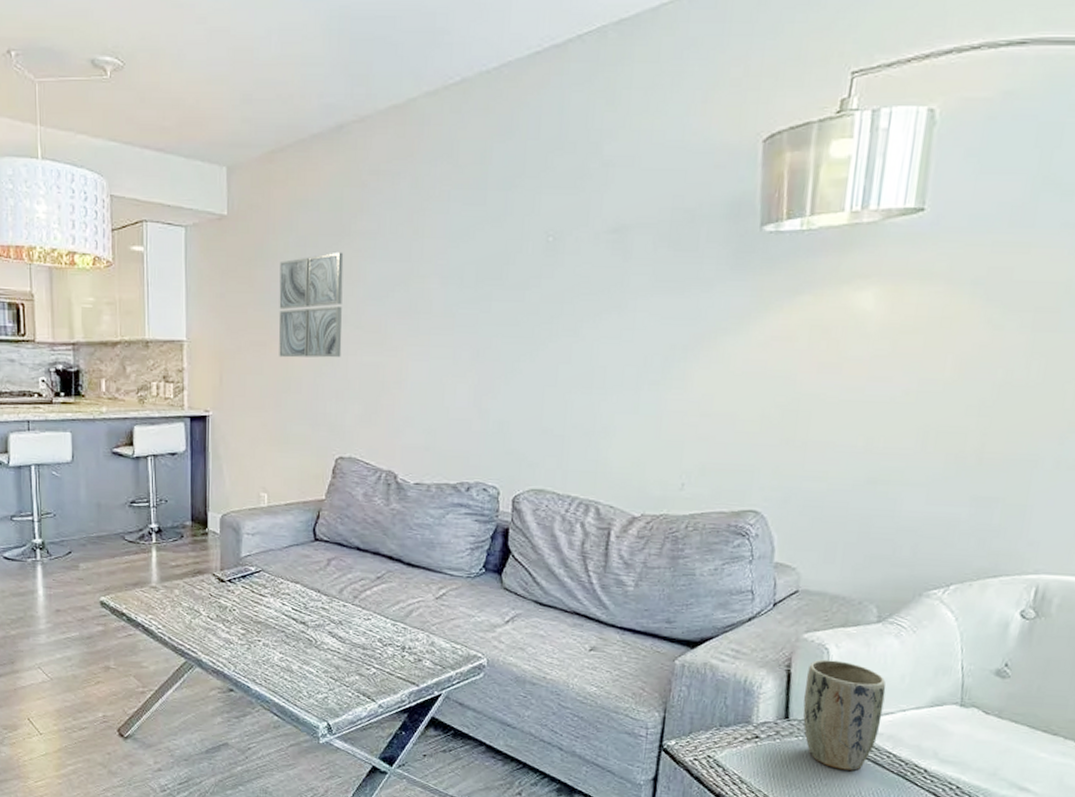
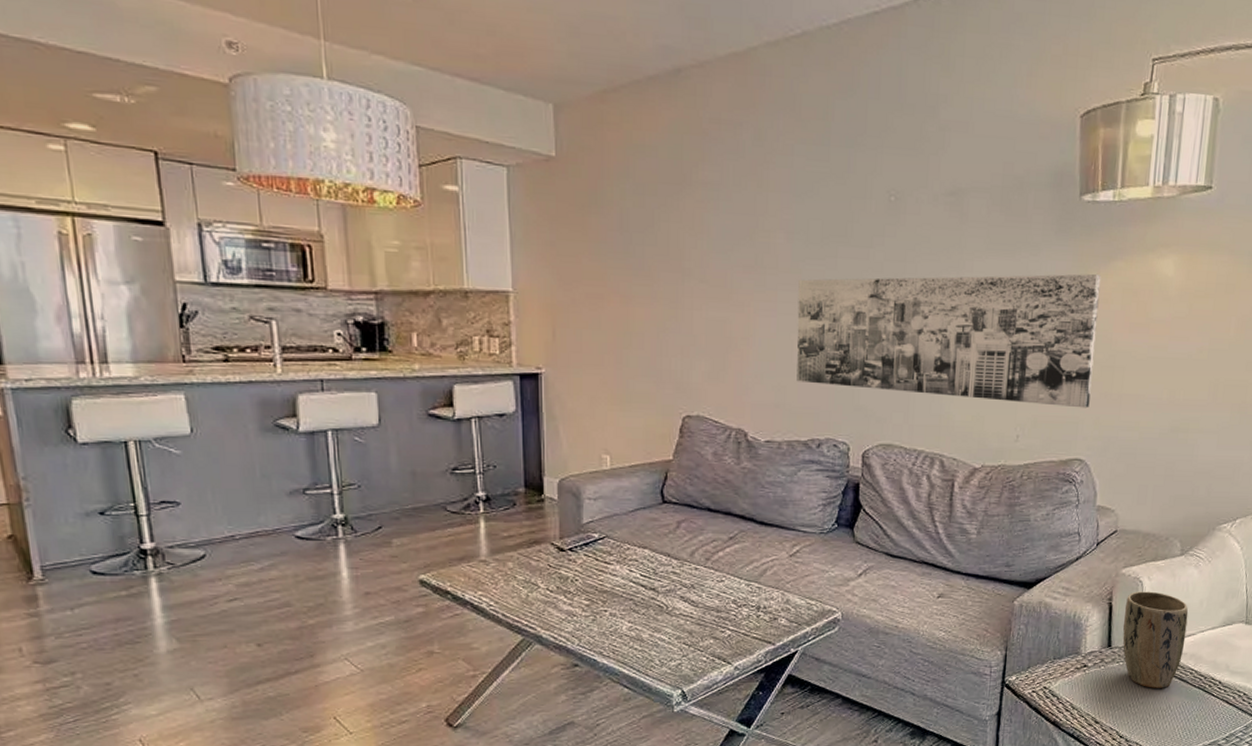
wall art: present [278,252,344,358] -> none [617,201,686,313]
wall art: none [447,309,785,456] -> present [796,273,1101,408]

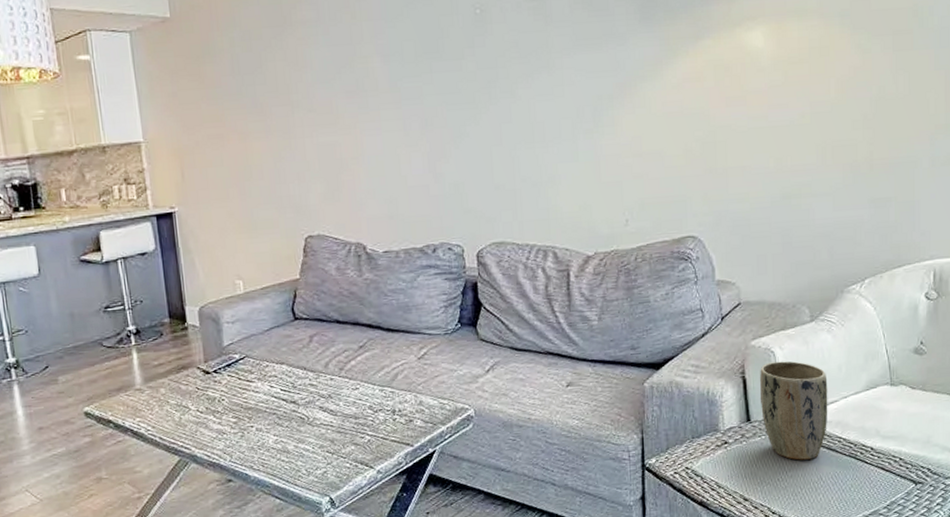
wall art: present [796,273,1101,408] -> none [398,54,695,193]

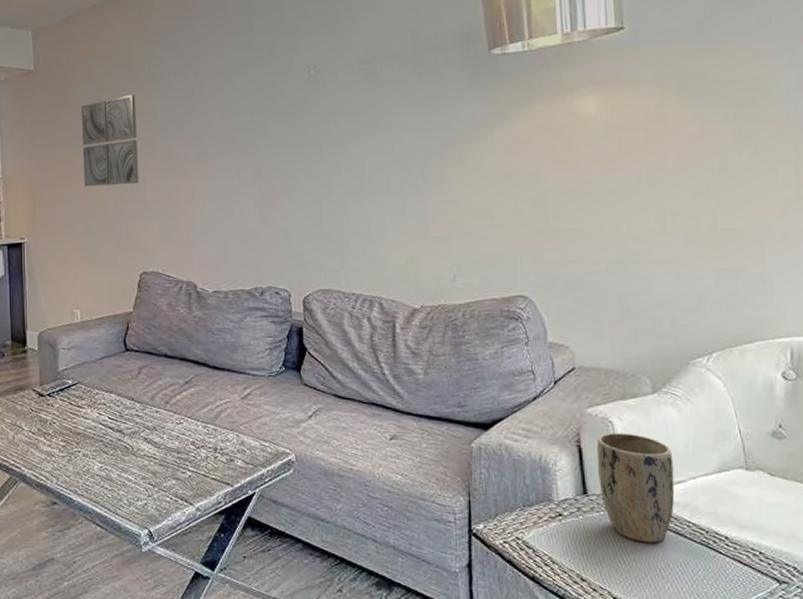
wall art: none [228,41,298,148] -> present [81,94,139,187]

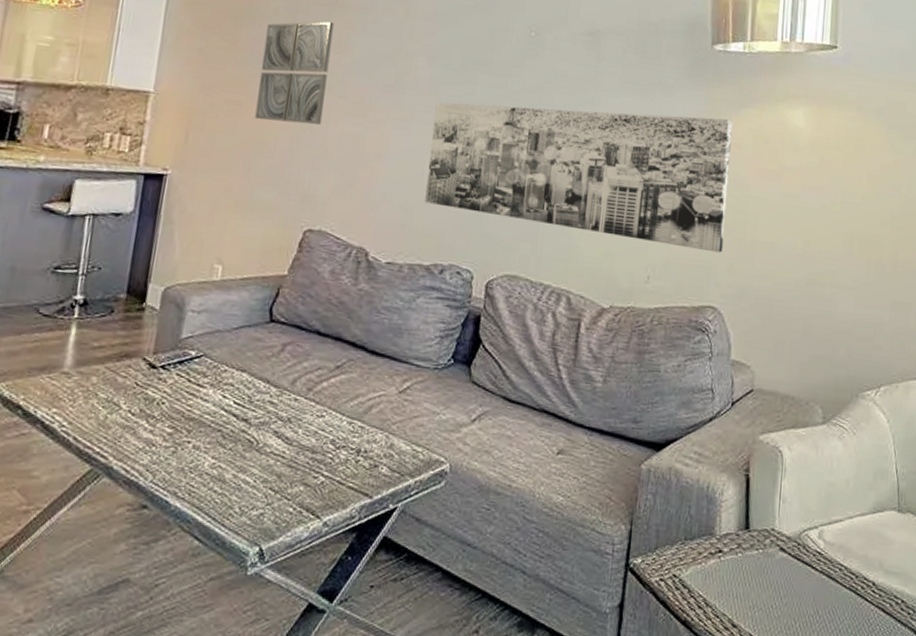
wall art: none [234,118,526,246] -> present [425,102,733,253]
plant pot: present [597,433,675,543] -> none [761,463,834,587]

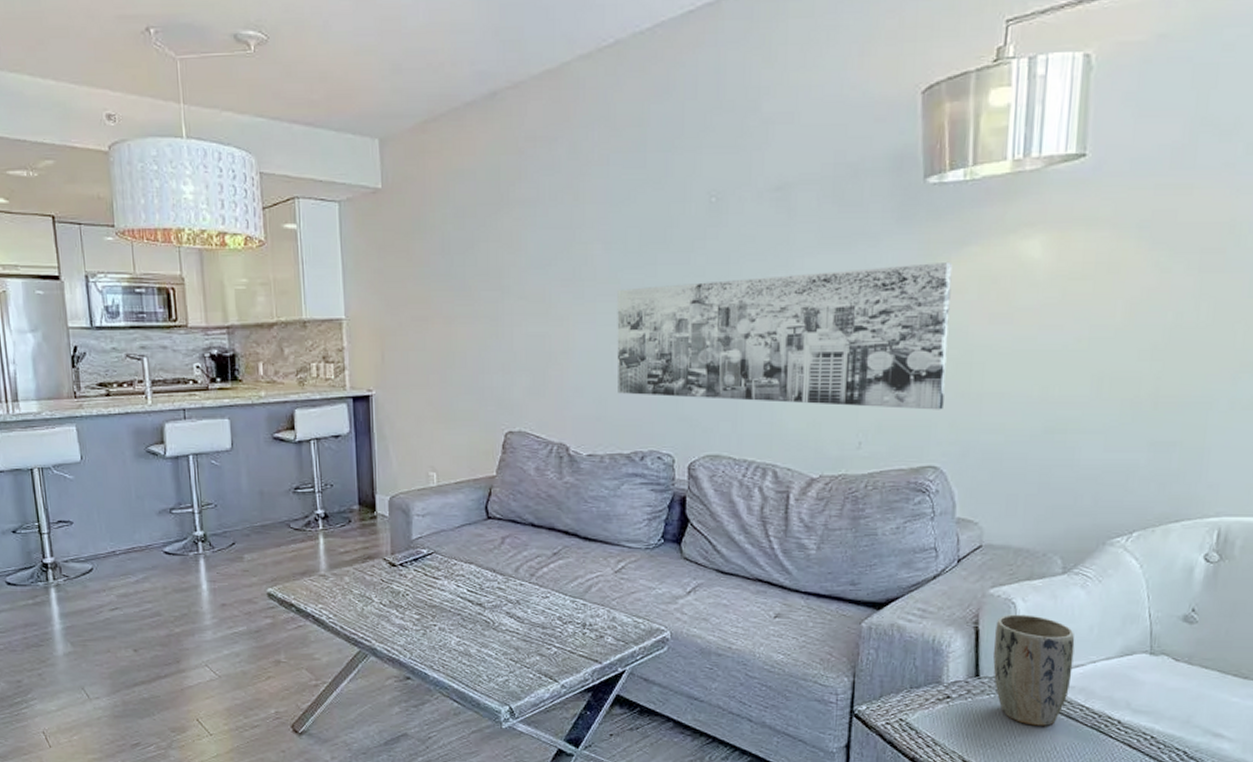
wall art: present [254,21,335,125] -> none [438,221,506,332]
plant pot: none [761,463,834,587] -> present [993,614,1075,726]

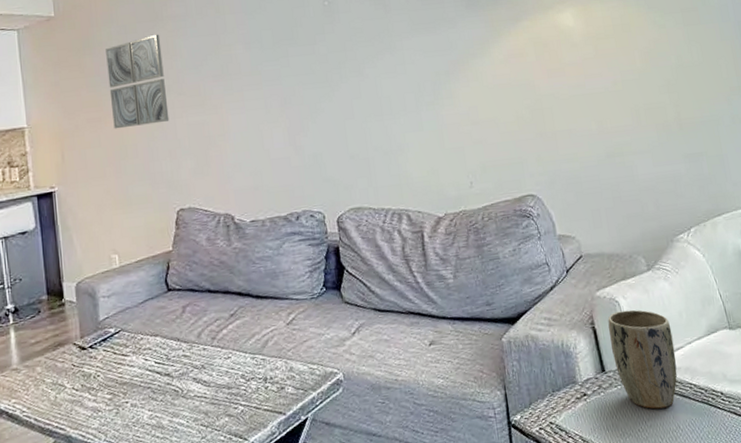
wall art: none [438,221,506,332] -> present [106,34,170,129]
wall art: present [617,261,953,410] -> none [259,34,529,165]

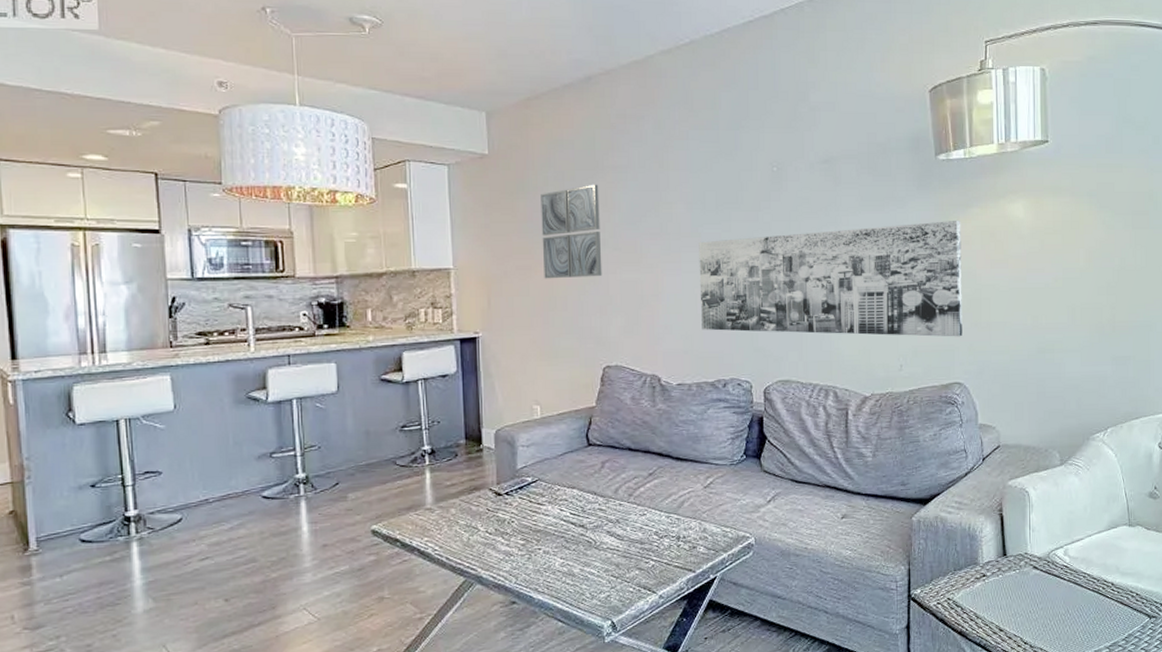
wall art: none [259,34,529,165] -> present [699,220,963,337]
plant pot: present [607,309,678,409] -> none [1015,500,1075,594]

